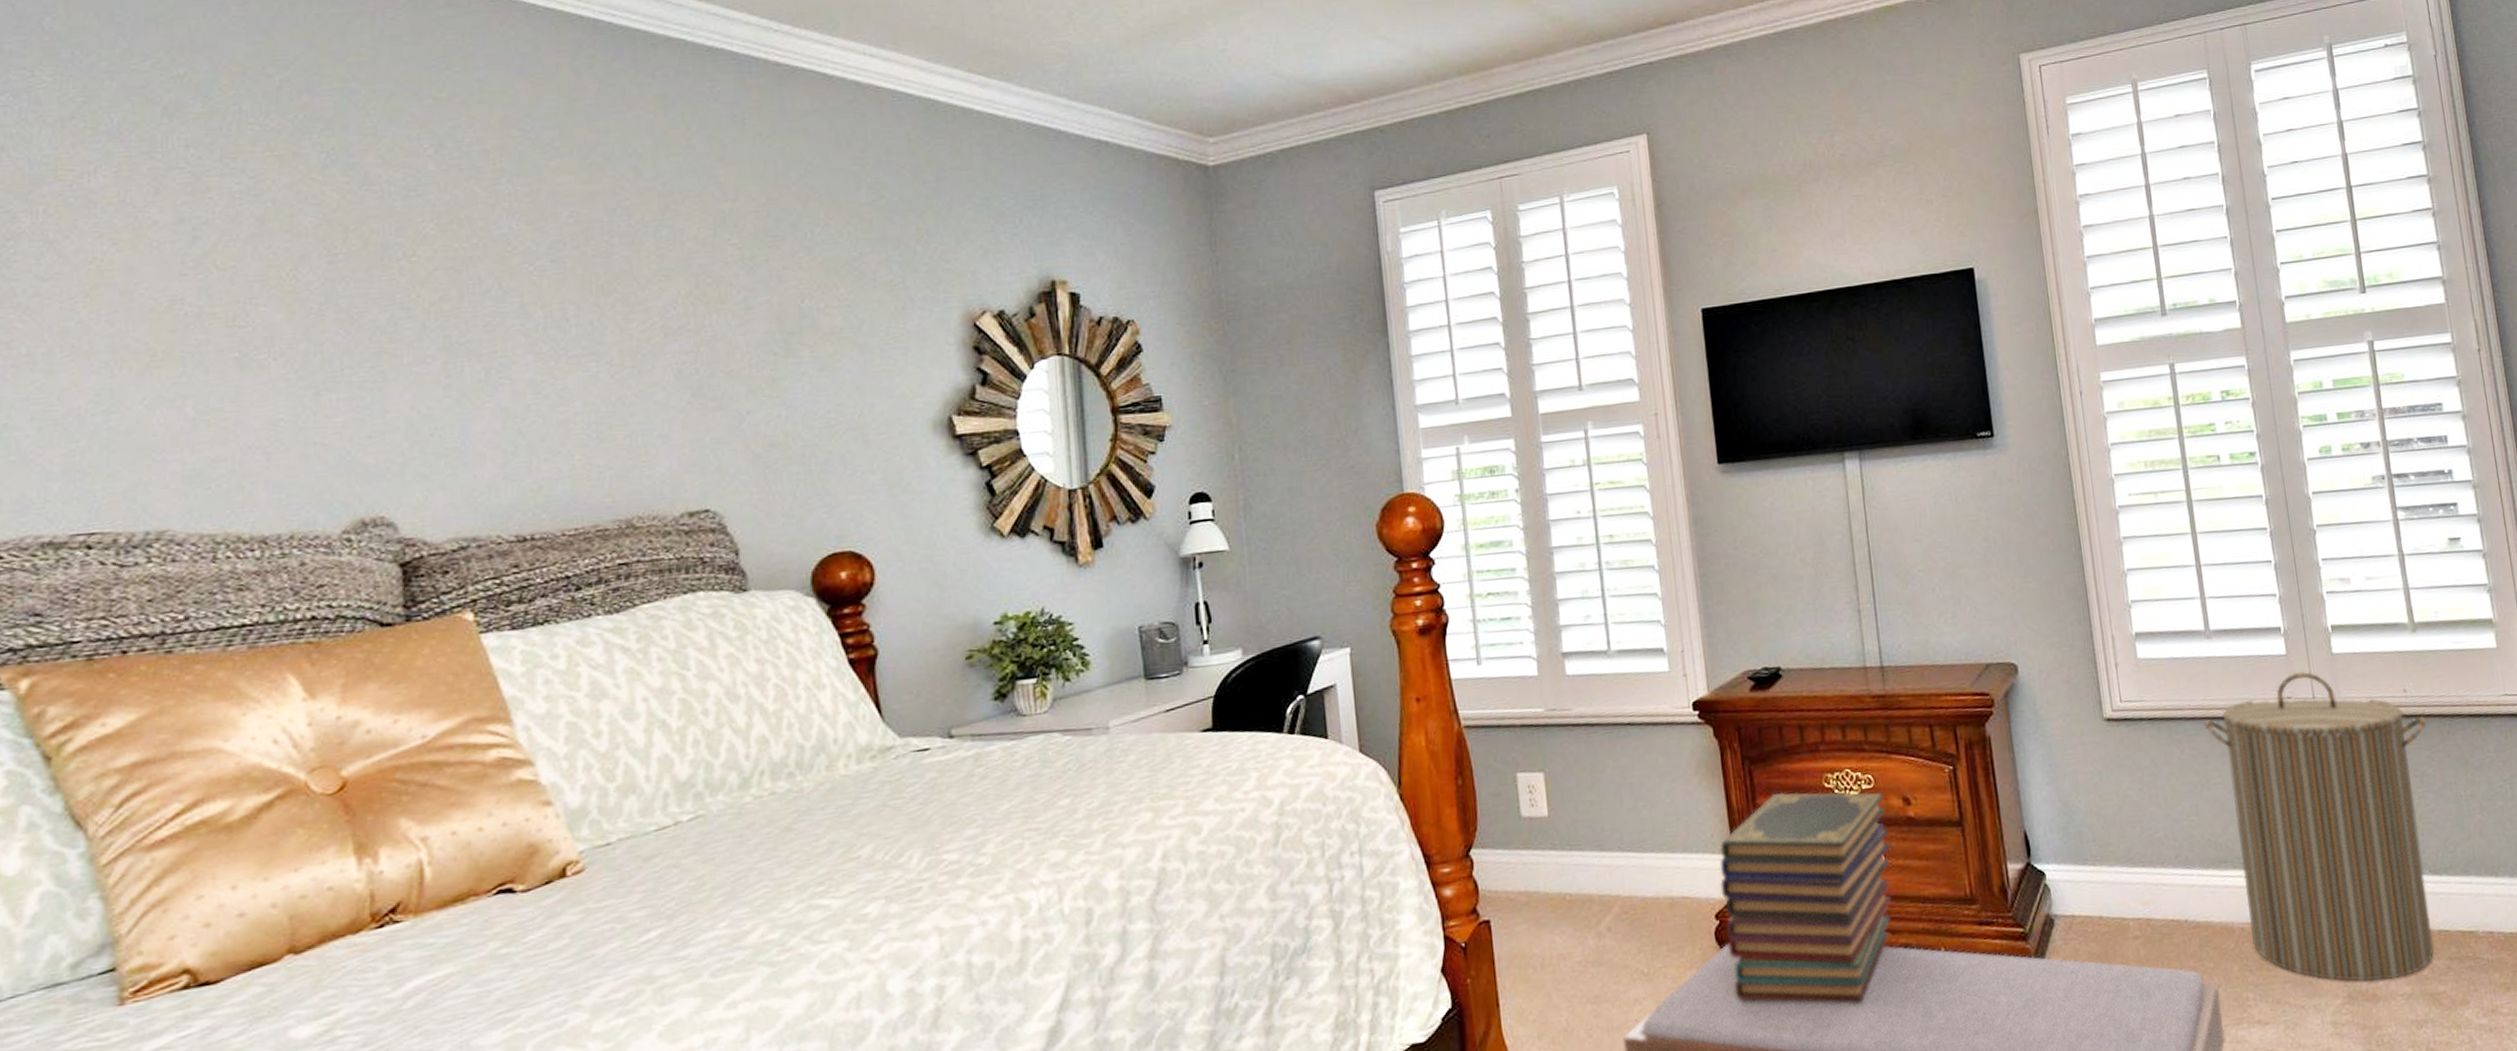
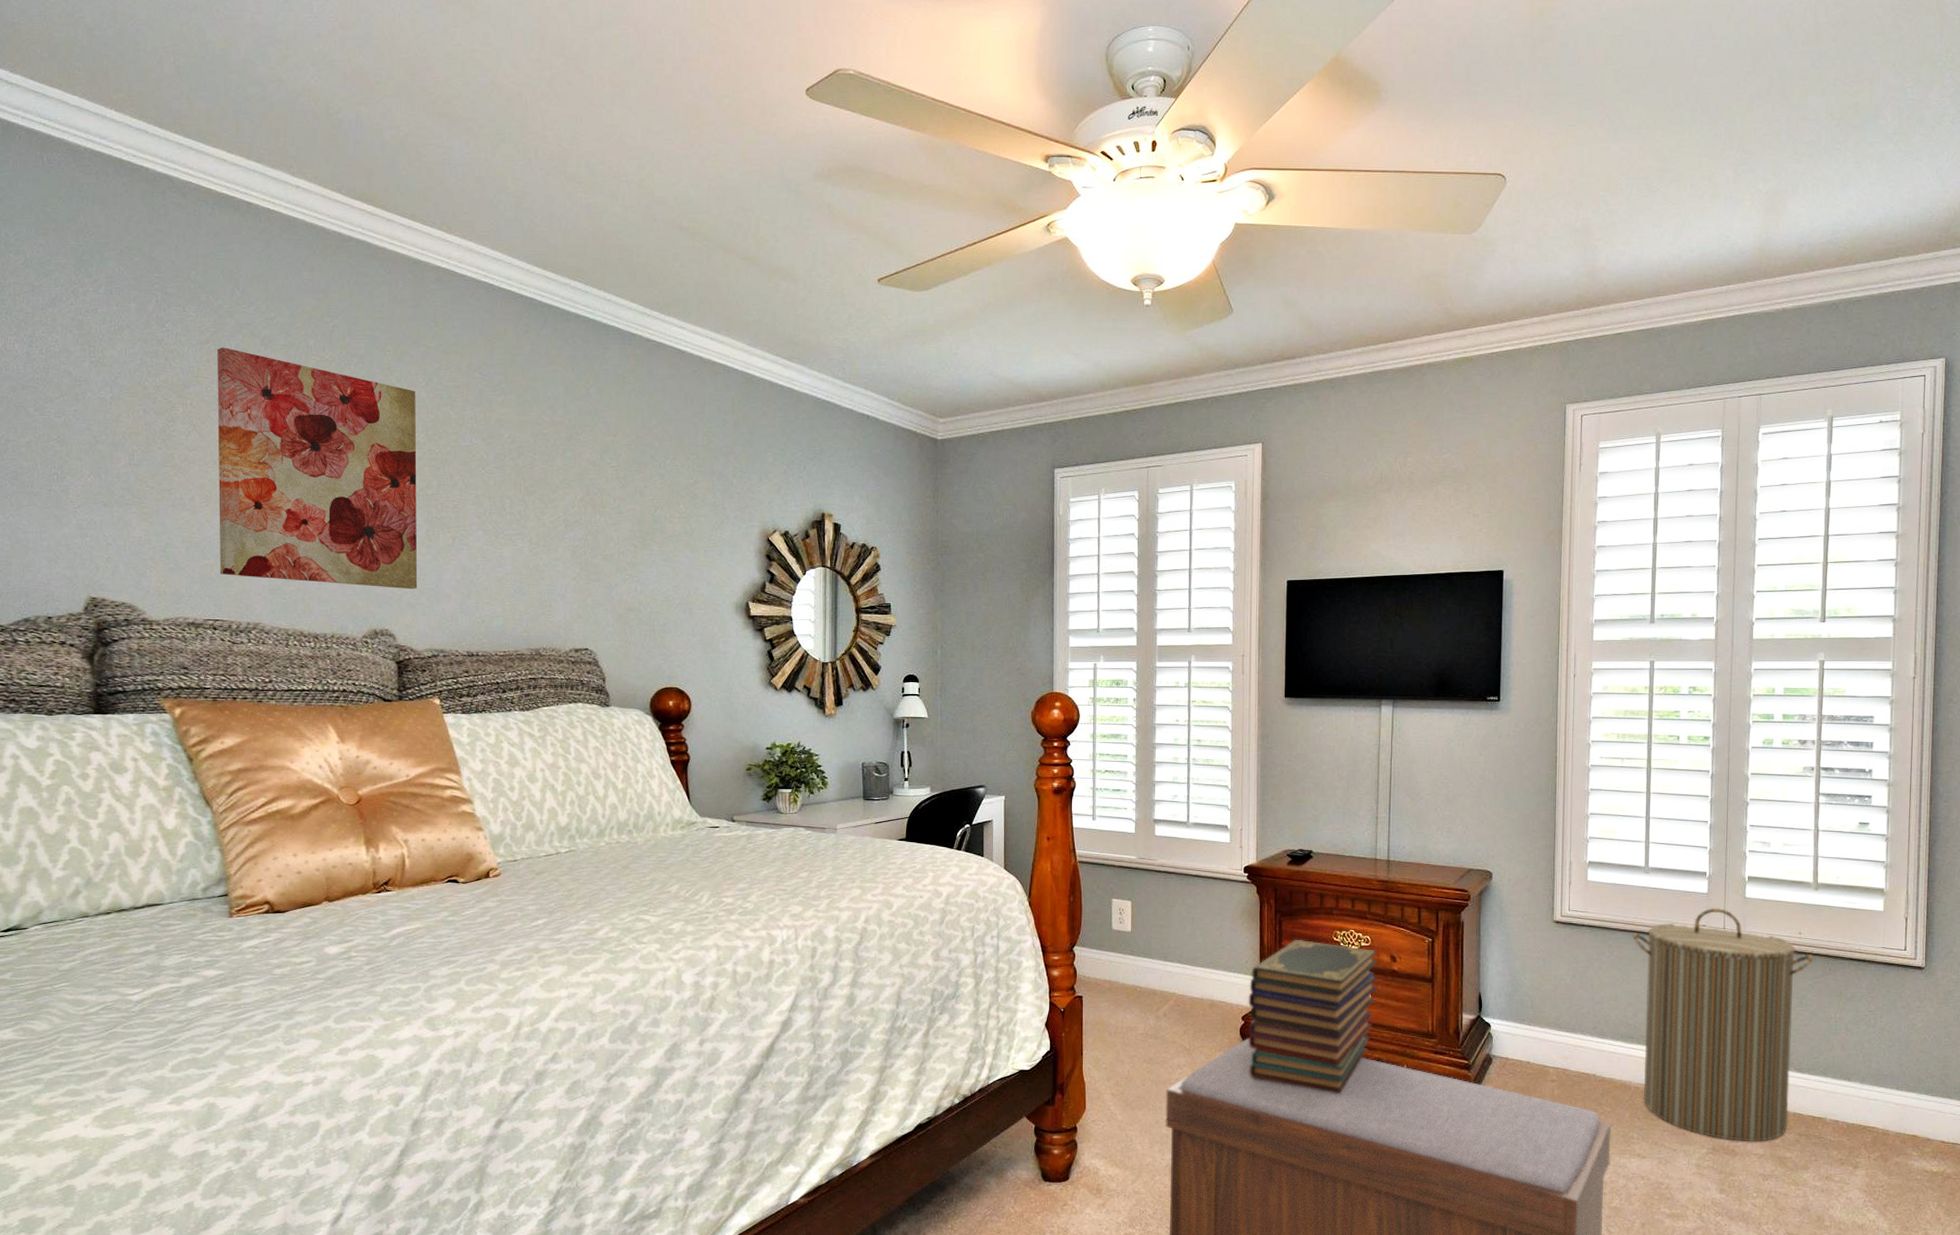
wall art: none [89,123,431,464] -> present [217,347,418,590]

